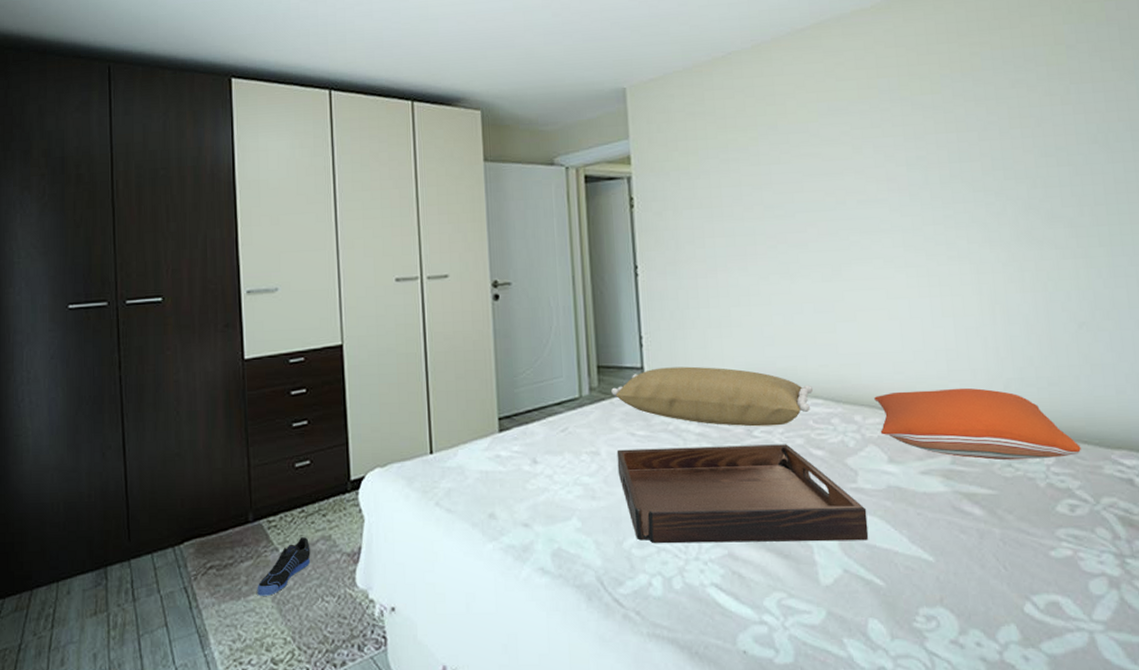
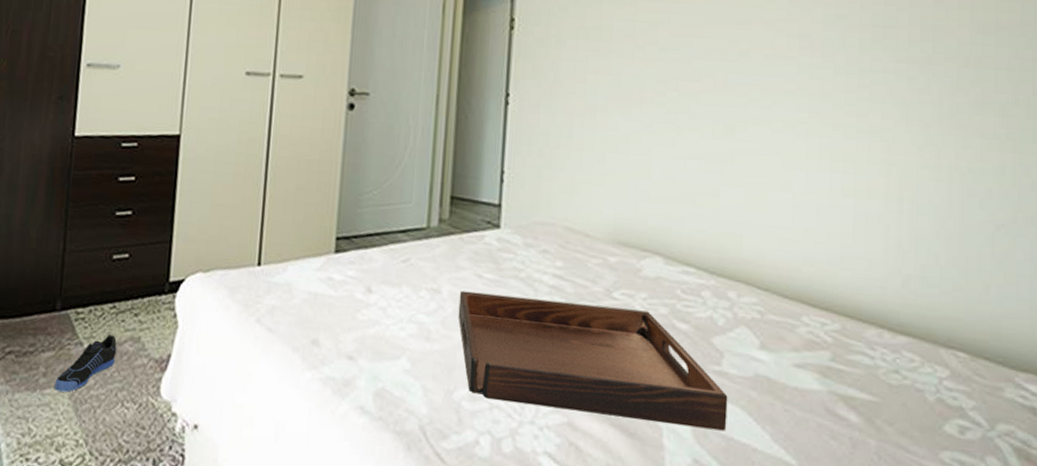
pillow: present [611,366,814,427] -> none [462,207,686,291]
pillow: present [874,387,1081,461] -> none [753,271,981,372]

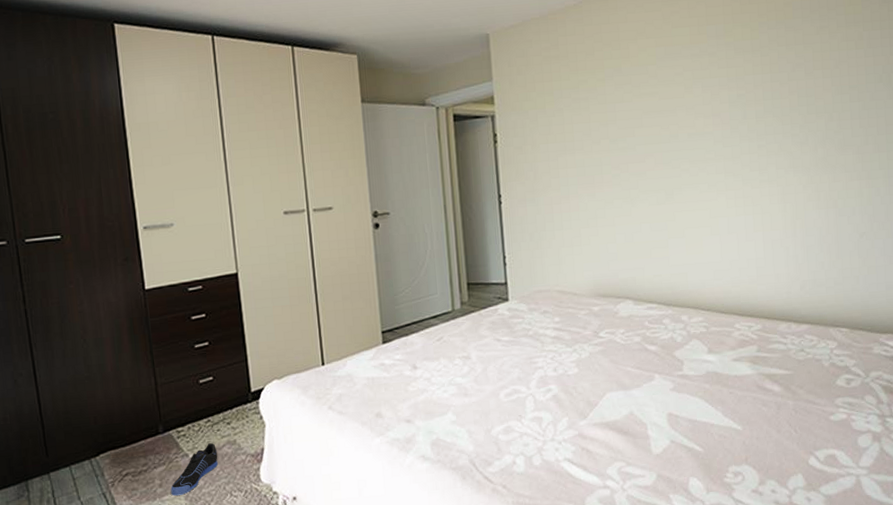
serving tray: present [458,290,728,431] -> none [485,342,691,429]

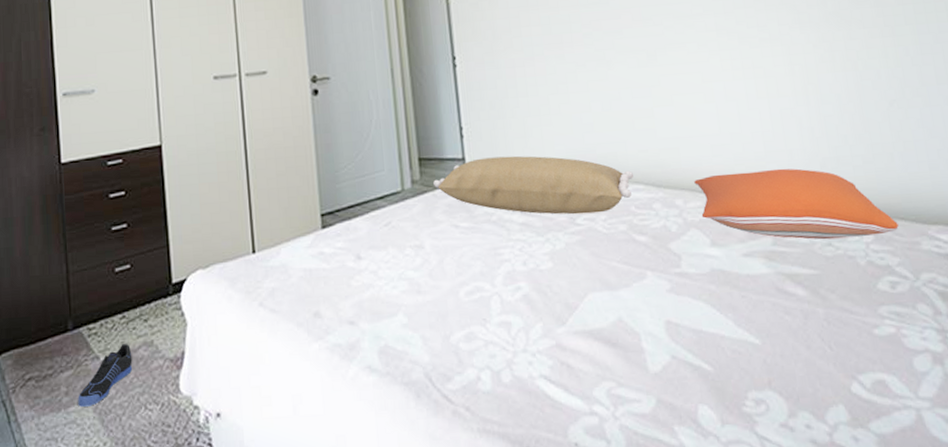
pillow: none [480,280,649,329] -> present [433,156,634,215]
pillow: none [698,289,857,347] -> present [694,168,899,240]

